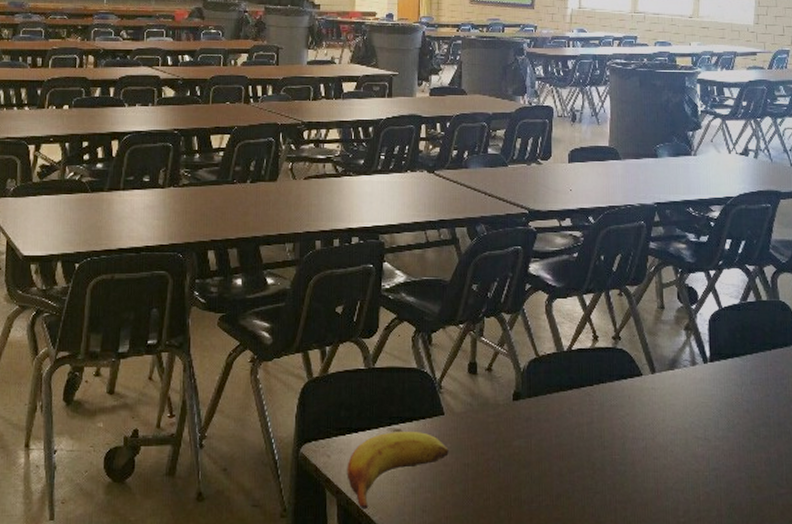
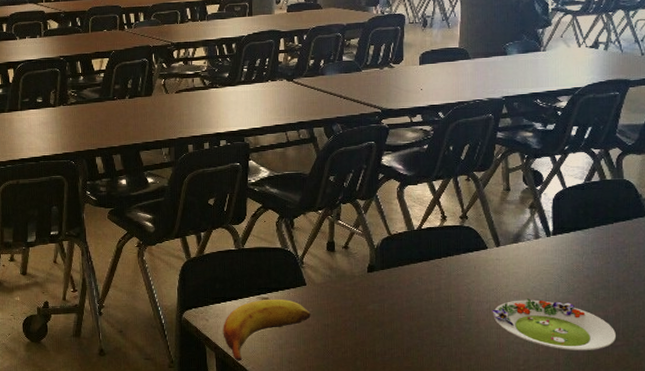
salad plate: none [648,436,779,499] -> present [492,298,616,350]

